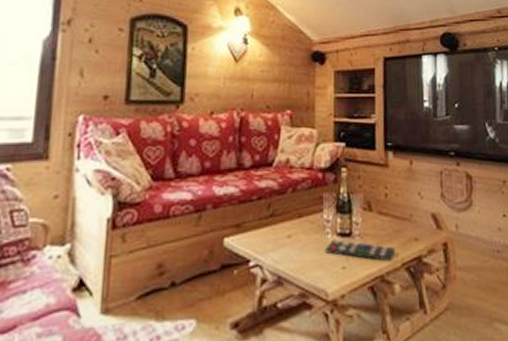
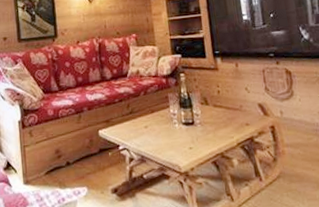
remote control: present [325,240,396,261] -> none [174,128,231,142]

